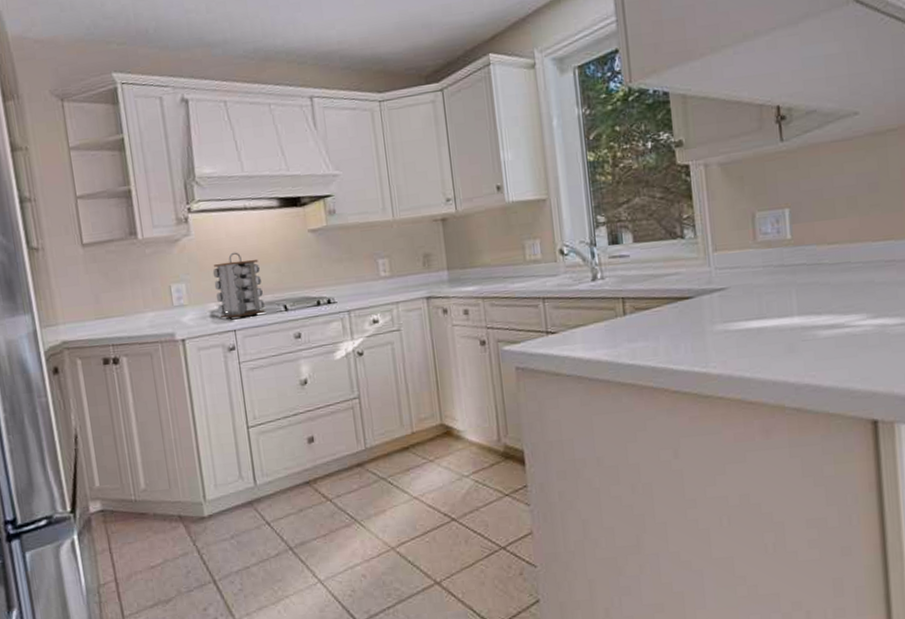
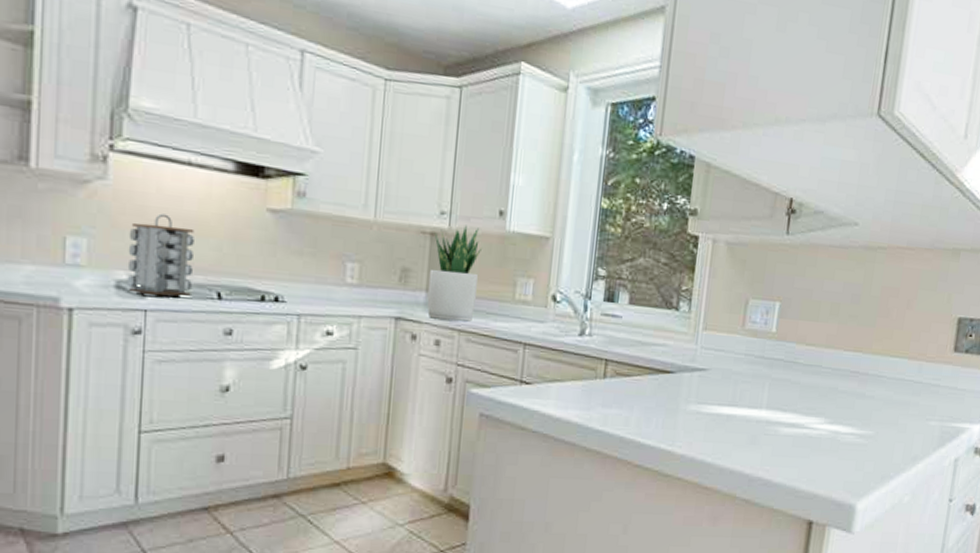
planter: none [444,205,493,292] -> present [427,225,482,322]

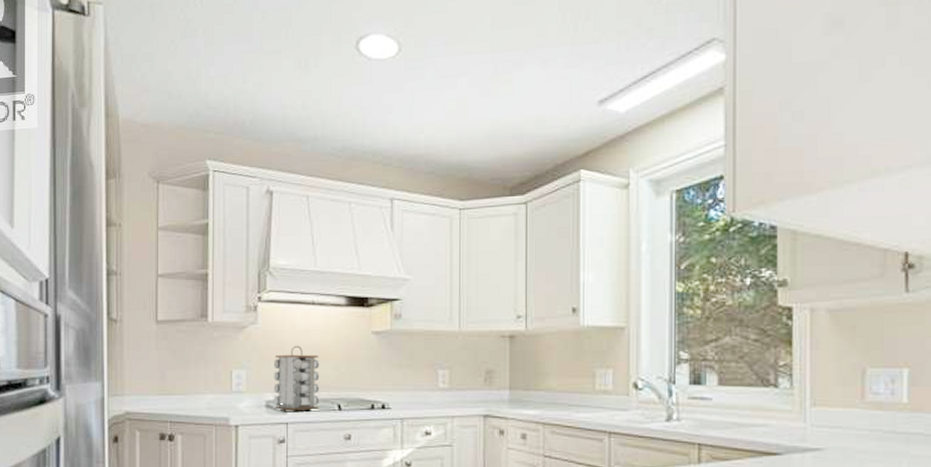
planter: present [427,225,482,322] -> none [511,325,558,415]

